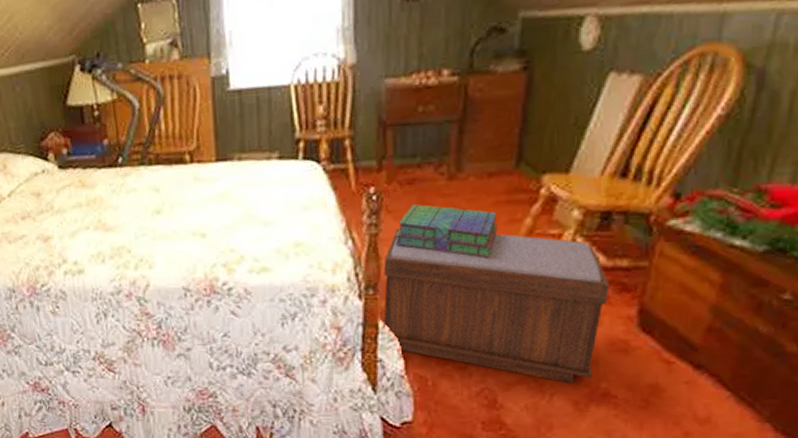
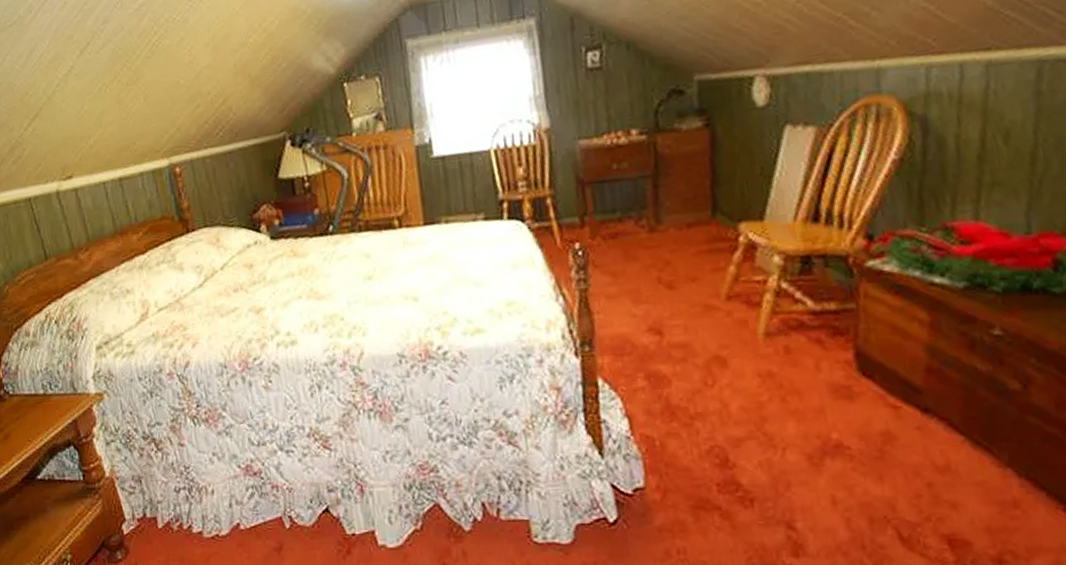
bench: present [383,228,610,383] -> none [596,282,823,435]
stack of books: present [395,204,497,258] -> none [604,257,704,308]

